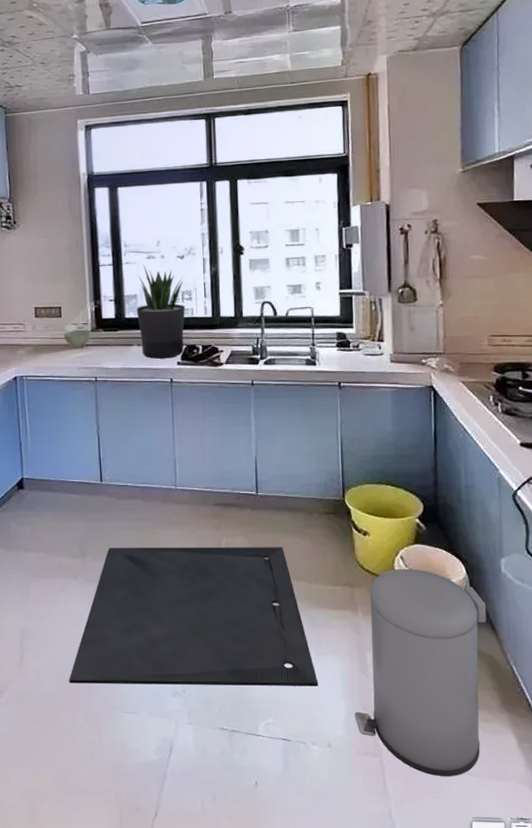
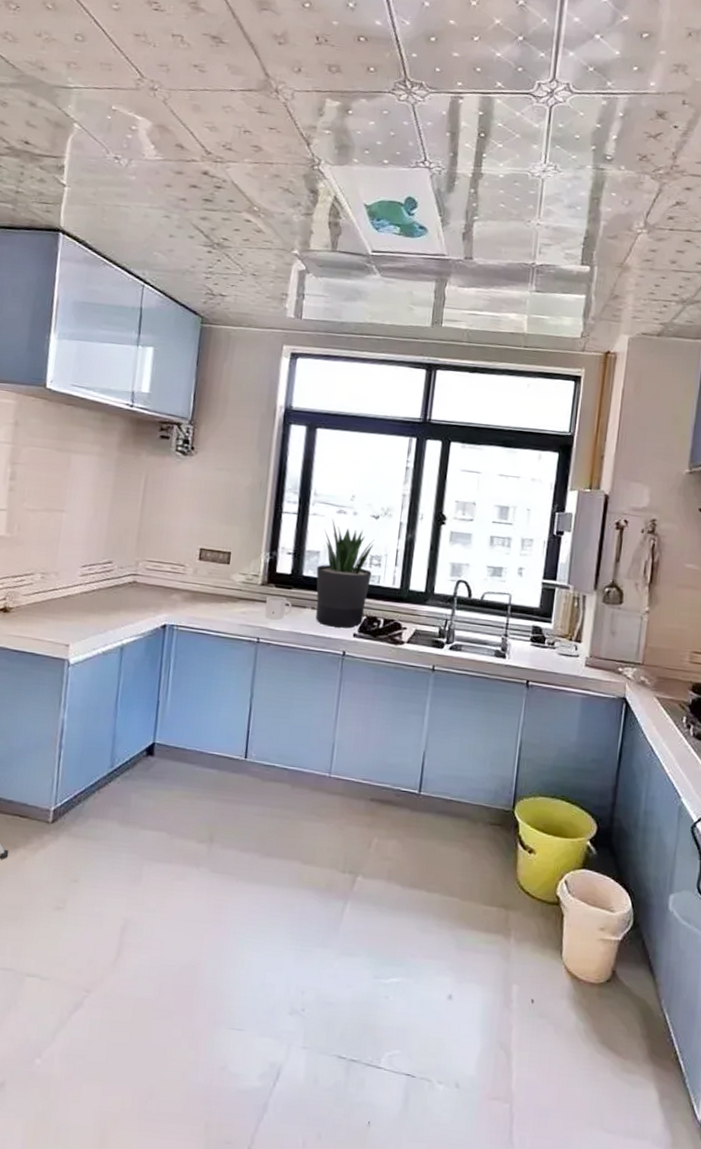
bowl: present [63,330,92,348] -> none [228,581,262,603]
door mat: present [69,547,318,686] -> none [171,836,456,1018]
mug: none [97,338,121,359] -> present [265,595,292,620]
pedal bin: present [354,568,486,776] -> none [489,893,647,1131]

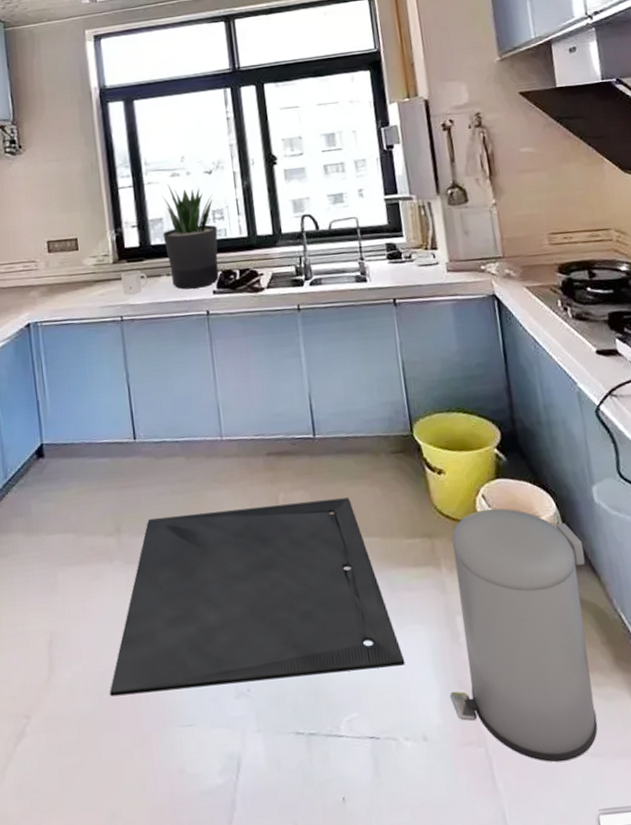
door mat: none [171,836,456,1018] -> present [110,498,405,697]
pedal bin: none [489,893,647,1131] -> present [450,508,598,762]

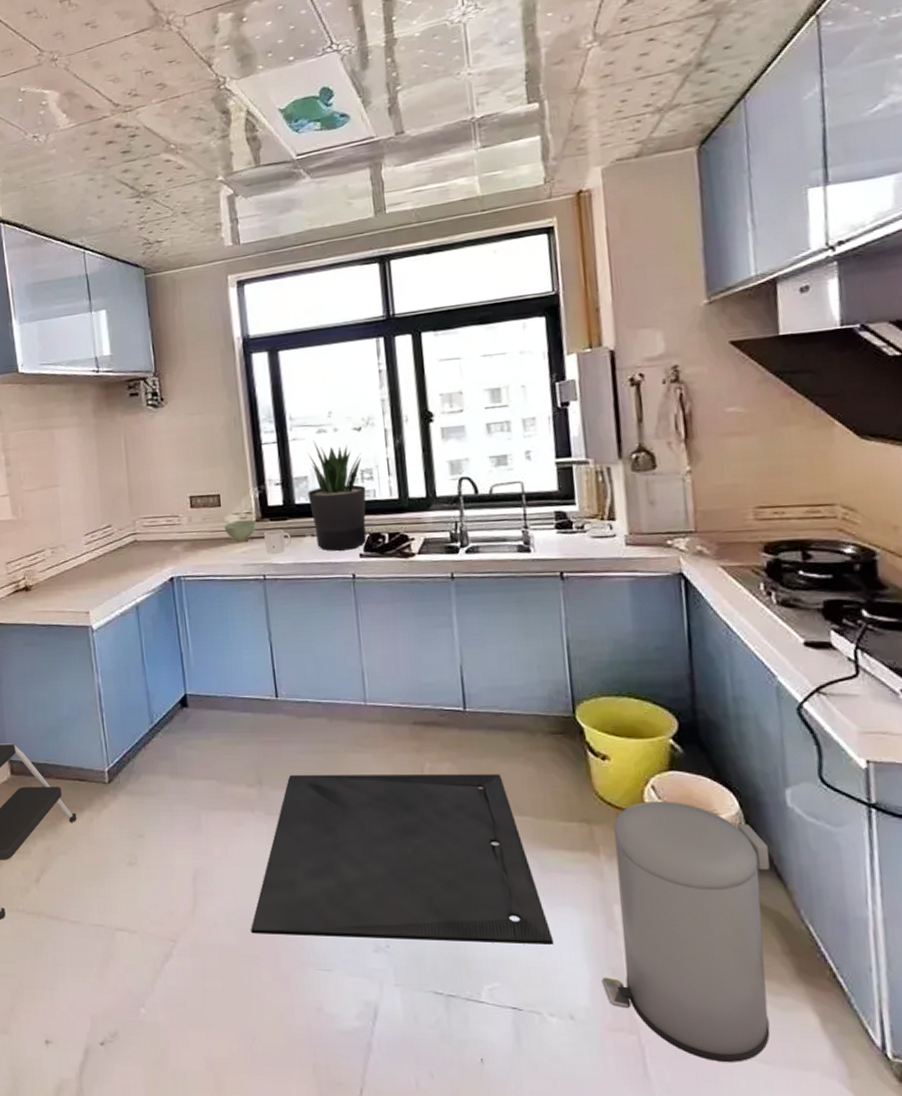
bowl: none [81,263,114,285] -> present [224,520,257,542]

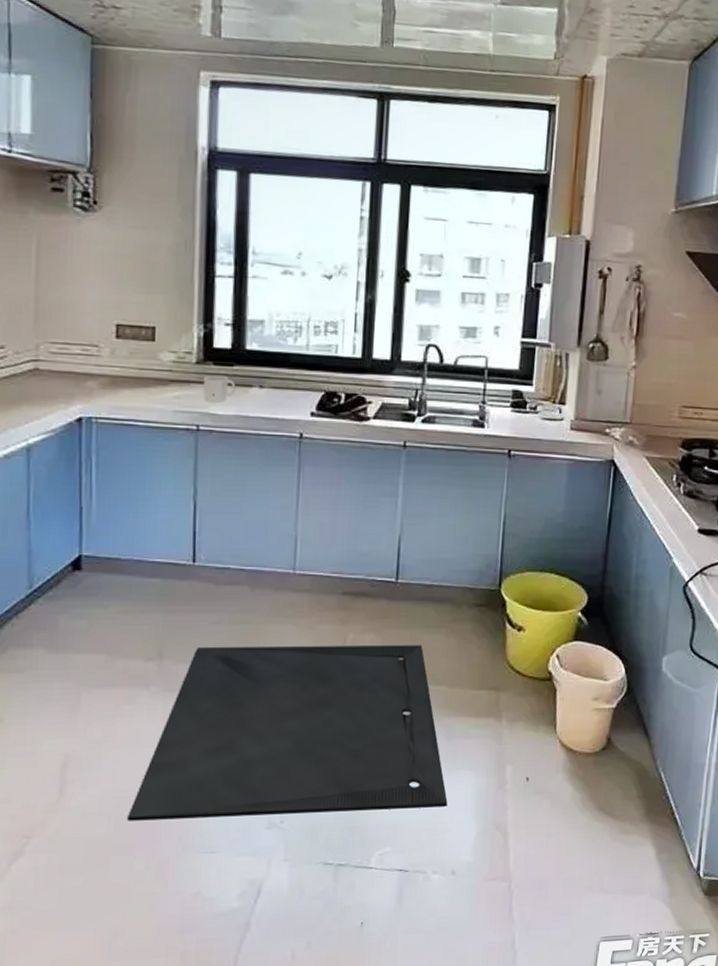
bowl: present [224,520,257,542] -> none [156,361,197,385]
planter: present [307,440,367,551] -> none [261,281,328,407]
pedal bin: present [601,800,770,1062] -> none [485,668,641,897]

